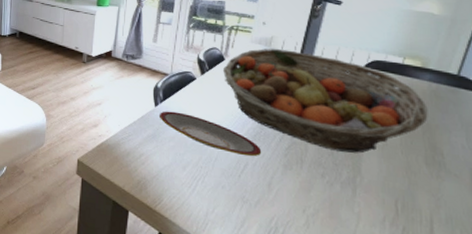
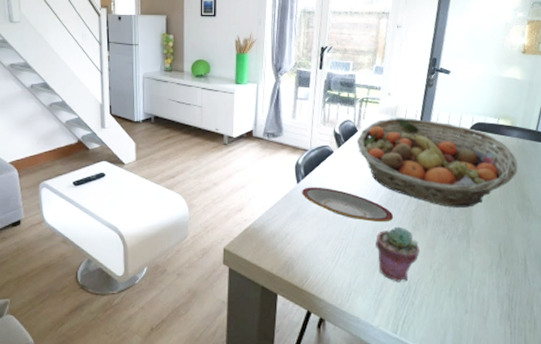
potted succulent: none [239,163,291,221] -> present [376,226,420,282]

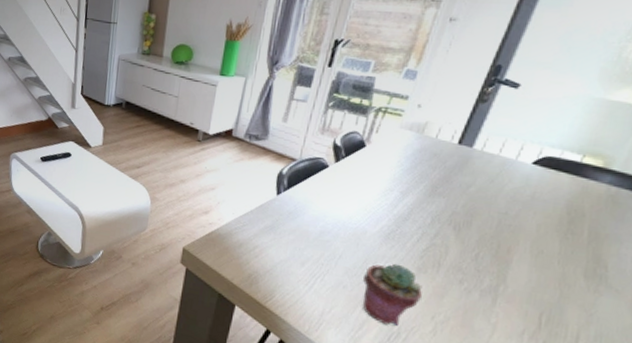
plate: present [302,187,394,223] -> none [281,200,395,257]
fruit basket: present [356,118,518,208] -> none [361,135,601,260]

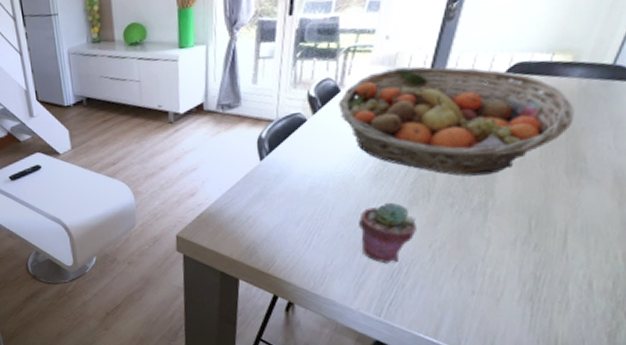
fruit basket: none [361,135,601,260] -> present [337,66,575,177]

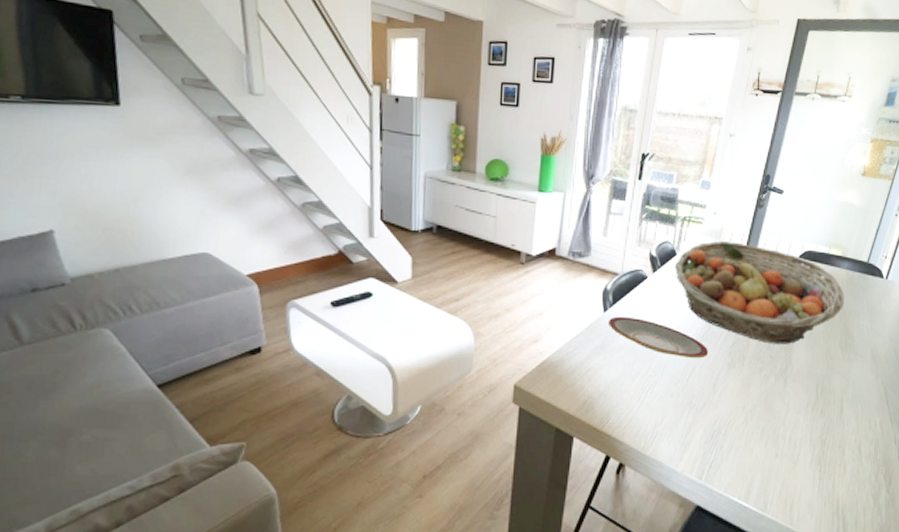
plate: none [266,162,385,199] -> present [609,316,709,359]
potted succulent: present [359,202,416,264] -> none [687,363,733,424]

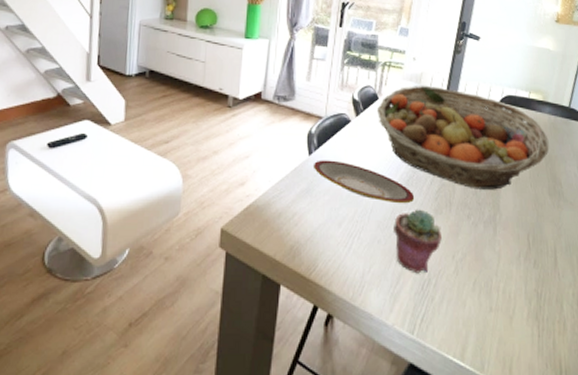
potted succulent: none [687,363,733,424] -> present [394,209,442,274]

